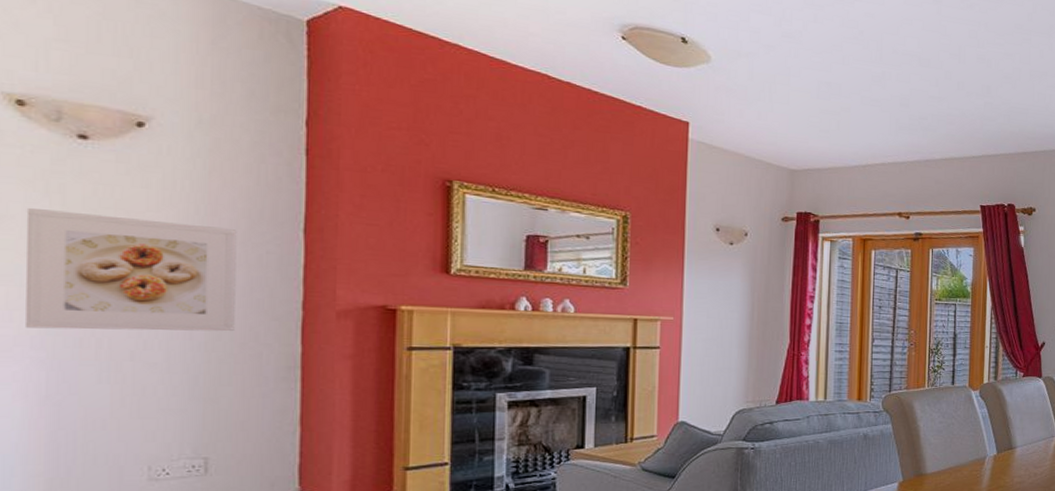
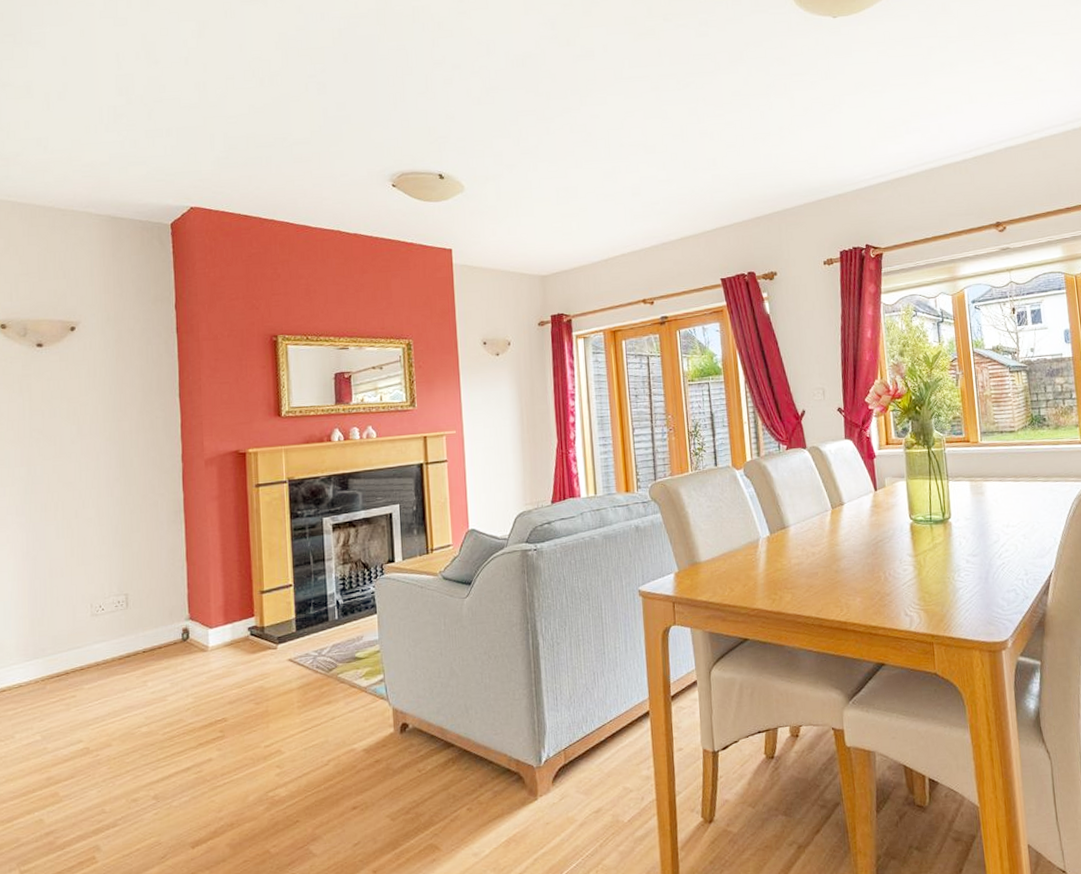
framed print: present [25,207,237,332] -> none [10,401,139,500]

